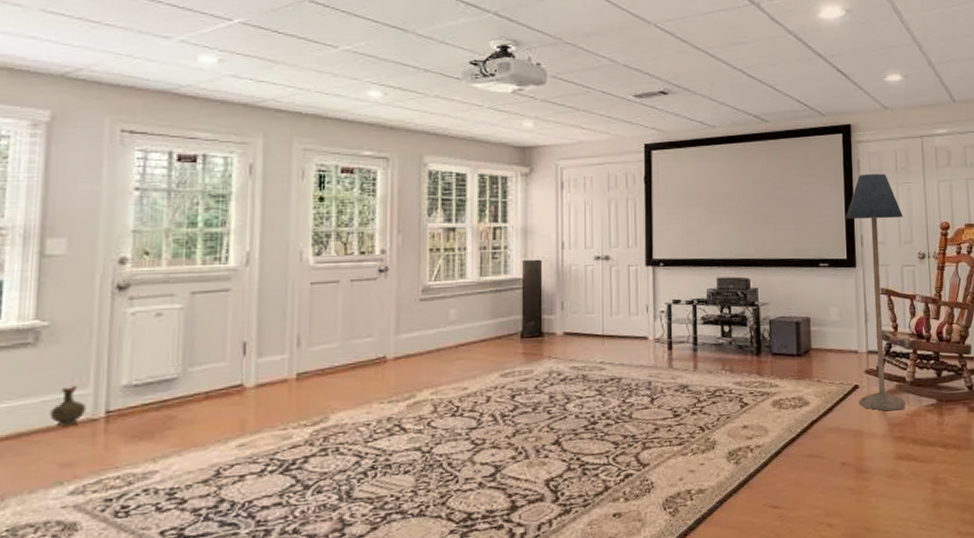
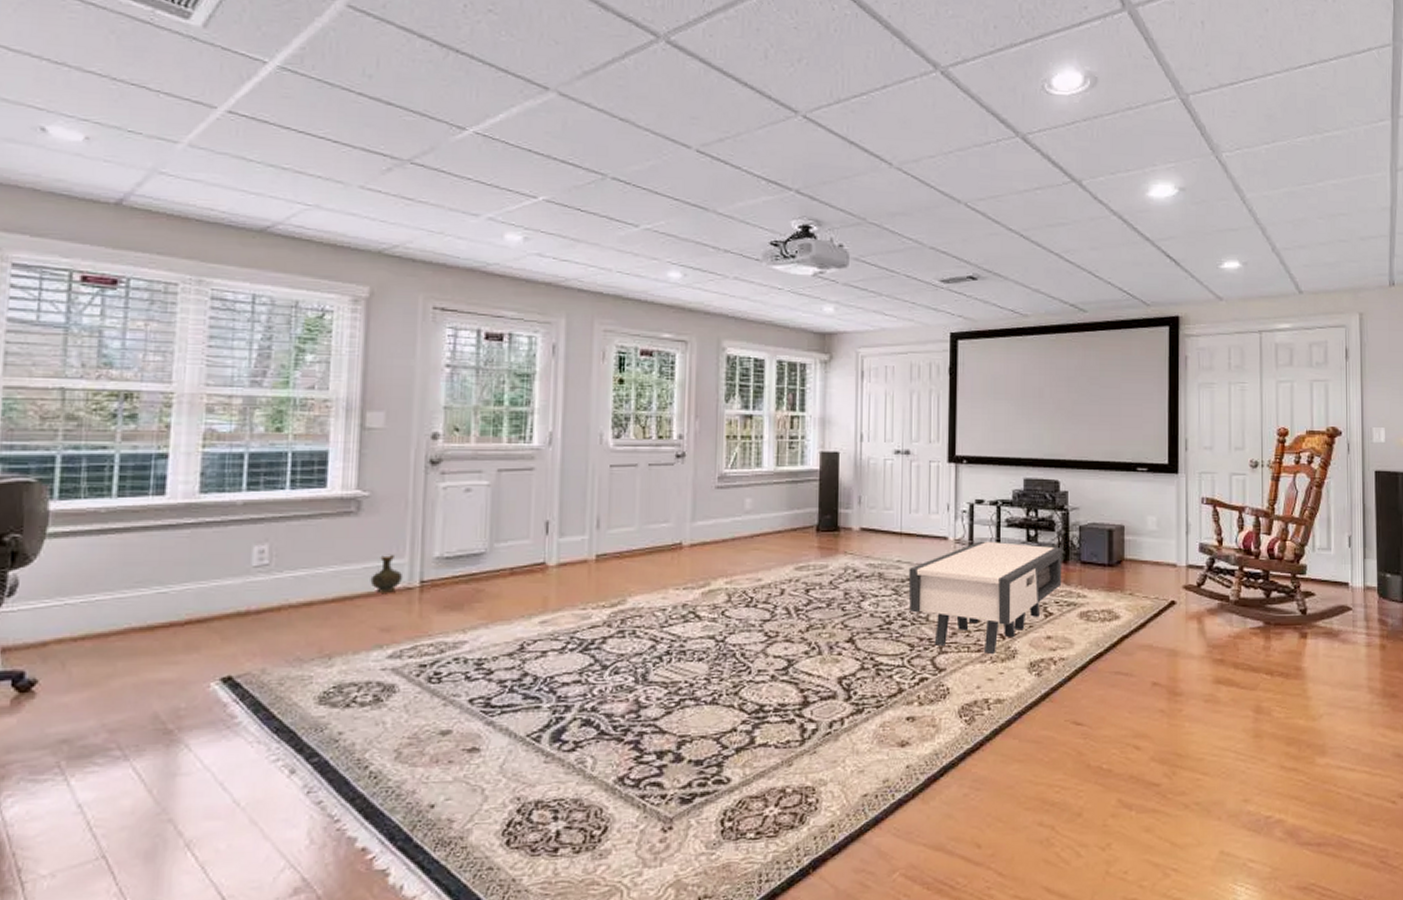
coffee table: none [611,338,756,446] -> present [908,541,1062,654]
floor lamp: present [846,174,906,412] -> none [1169,371,1235,631]

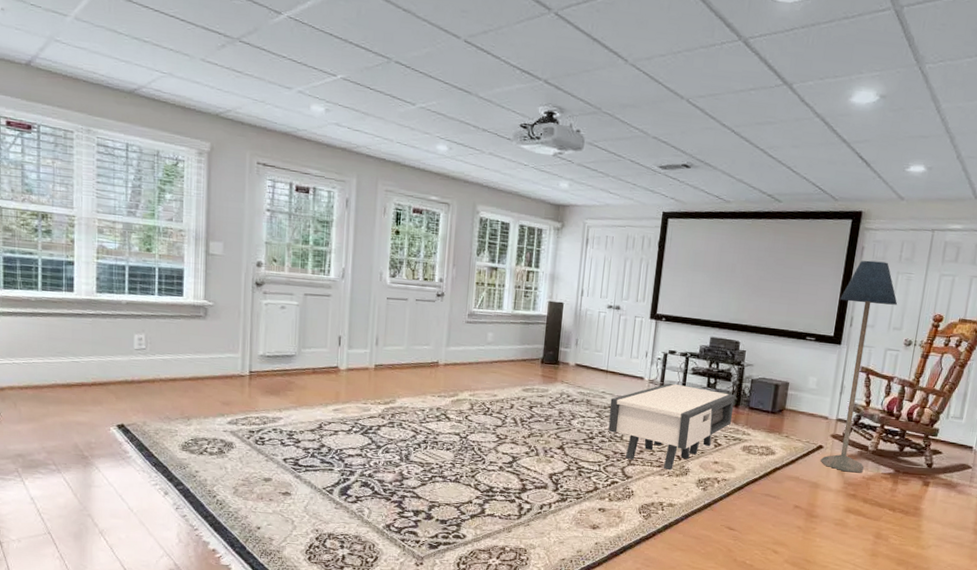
ceramic jug: present [370,554,403,593] -> none [215,349,238,378]
floor lamp: none [1169,371,1235,631] -> present [820,260,898,472]

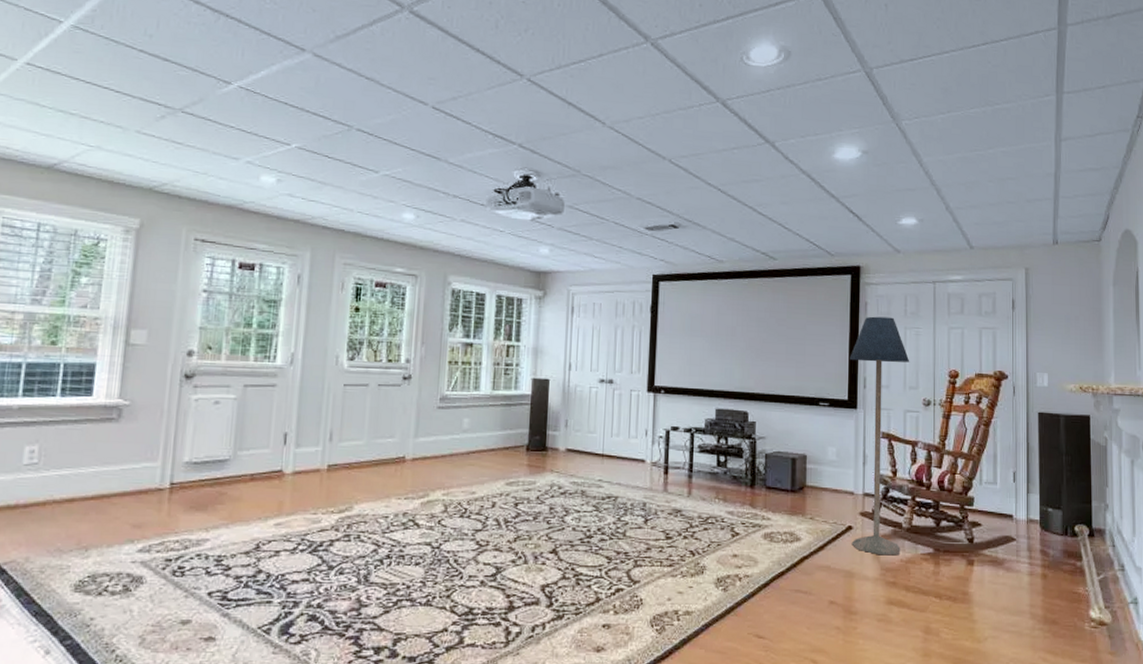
coffee table: present [608,383,736,470] -> none [608,464,749,568]

